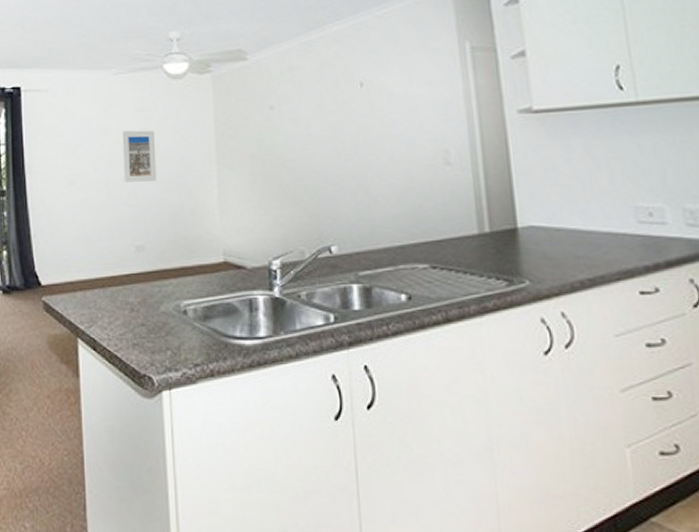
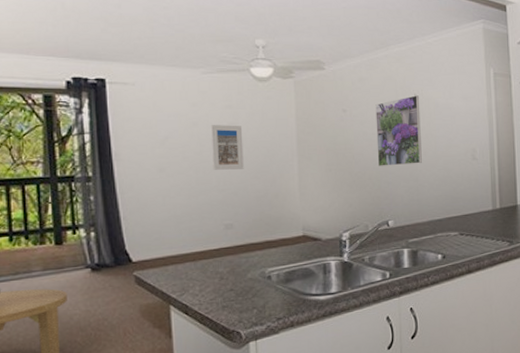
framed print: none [310,83,374,175] -> present [375,95,422,166]

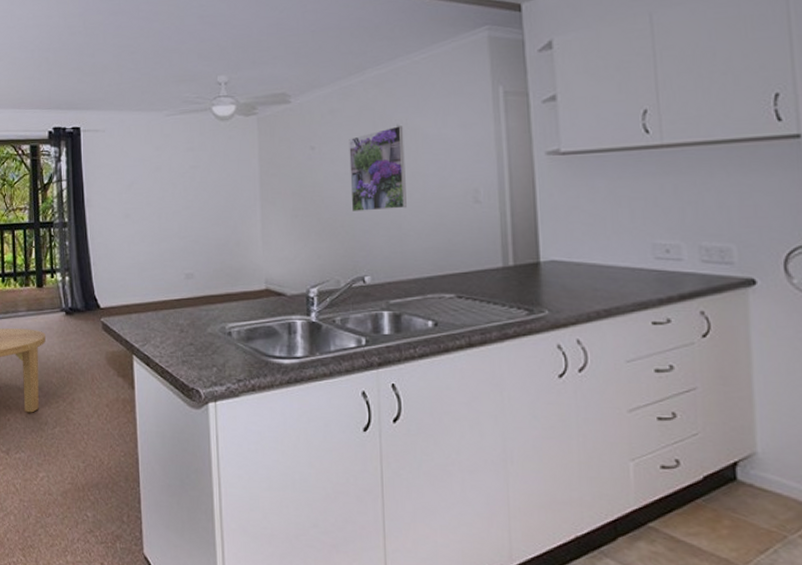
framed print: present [211,125,244,170] -> none [174,168,205,216]

